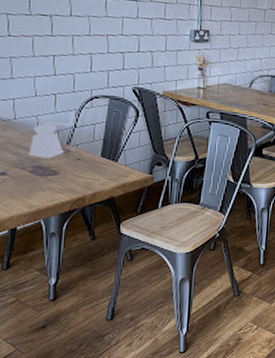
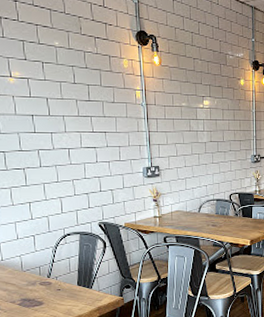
coffee grinder: present [28,111,75,159] -> none [16,249,52,292]

